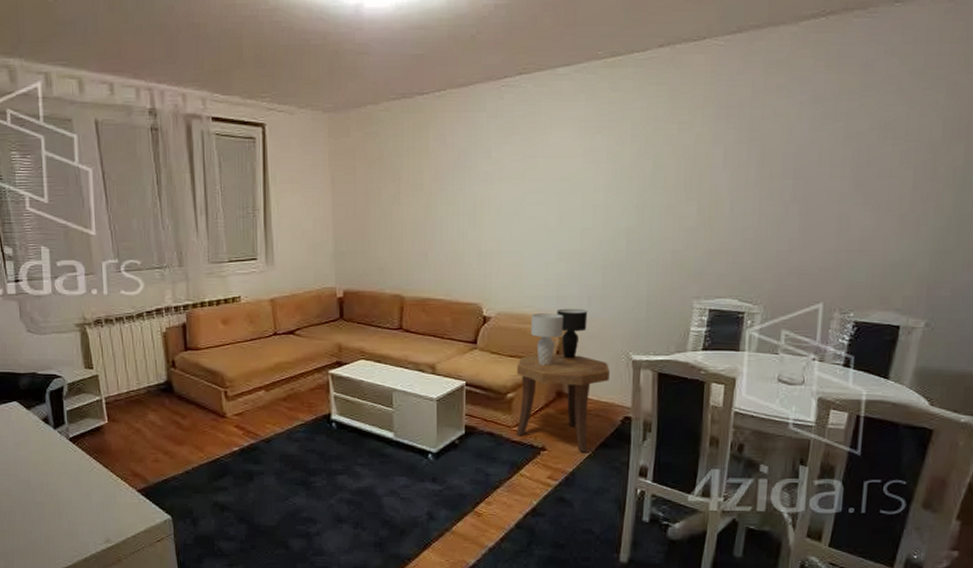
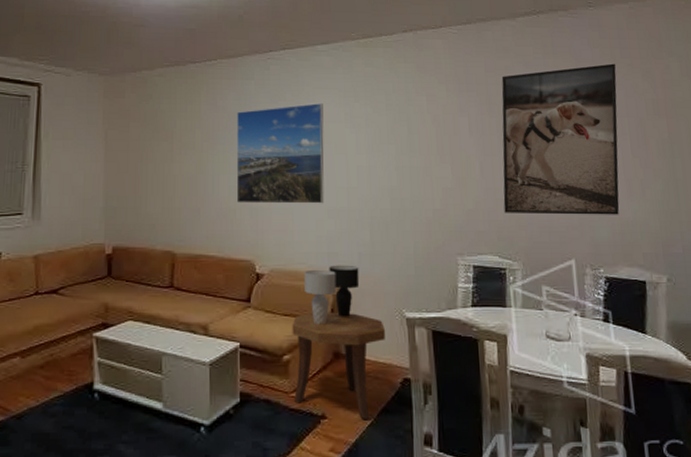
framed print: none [465,136,561,247] -> present [236,103,324,204]
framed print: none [751,75,915,255] -> present [501,63,620,215]

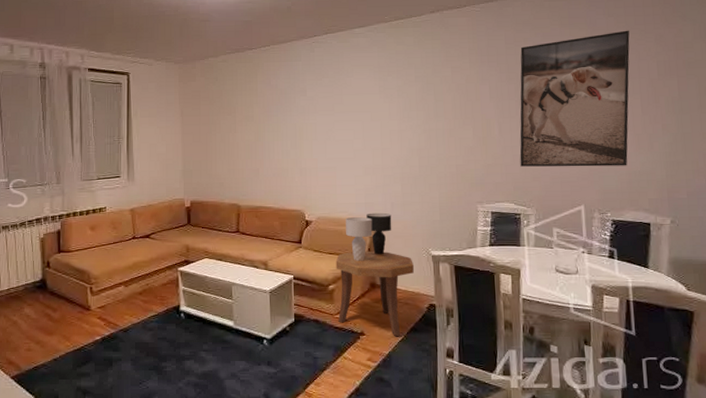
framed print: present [236,103,324,204] -> none [287,79,362,164]

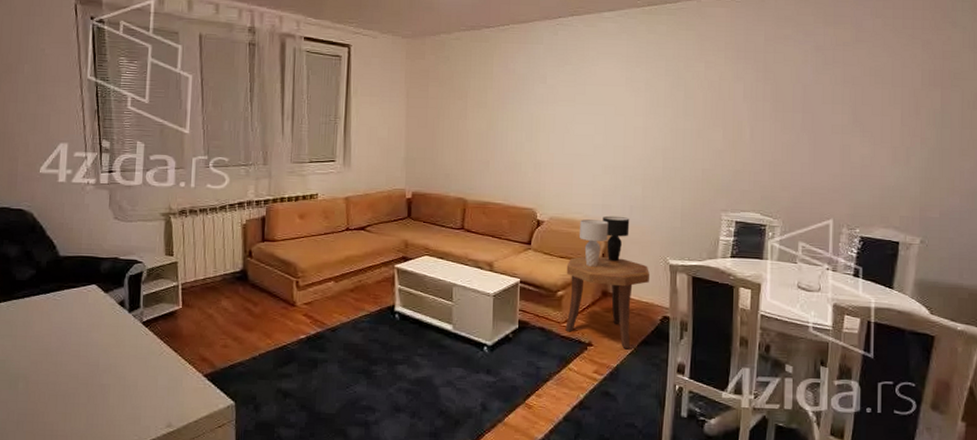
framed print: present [519,30,630,167] -> none [770,34,896,180]

